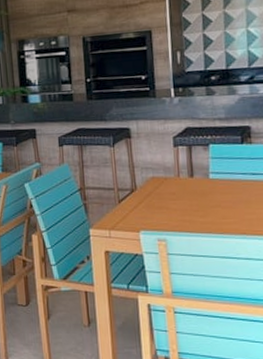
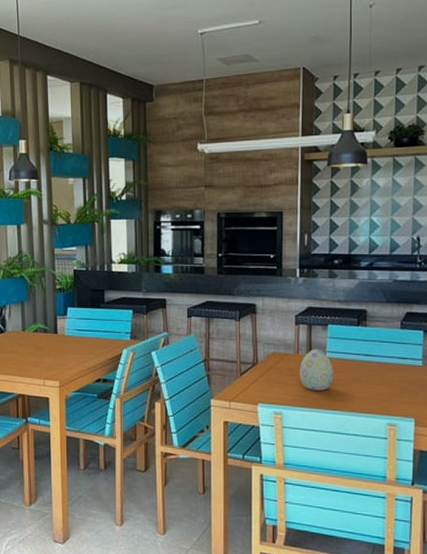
decorative egg: none [181,170,219,214] -> present [299,348,333,391]

